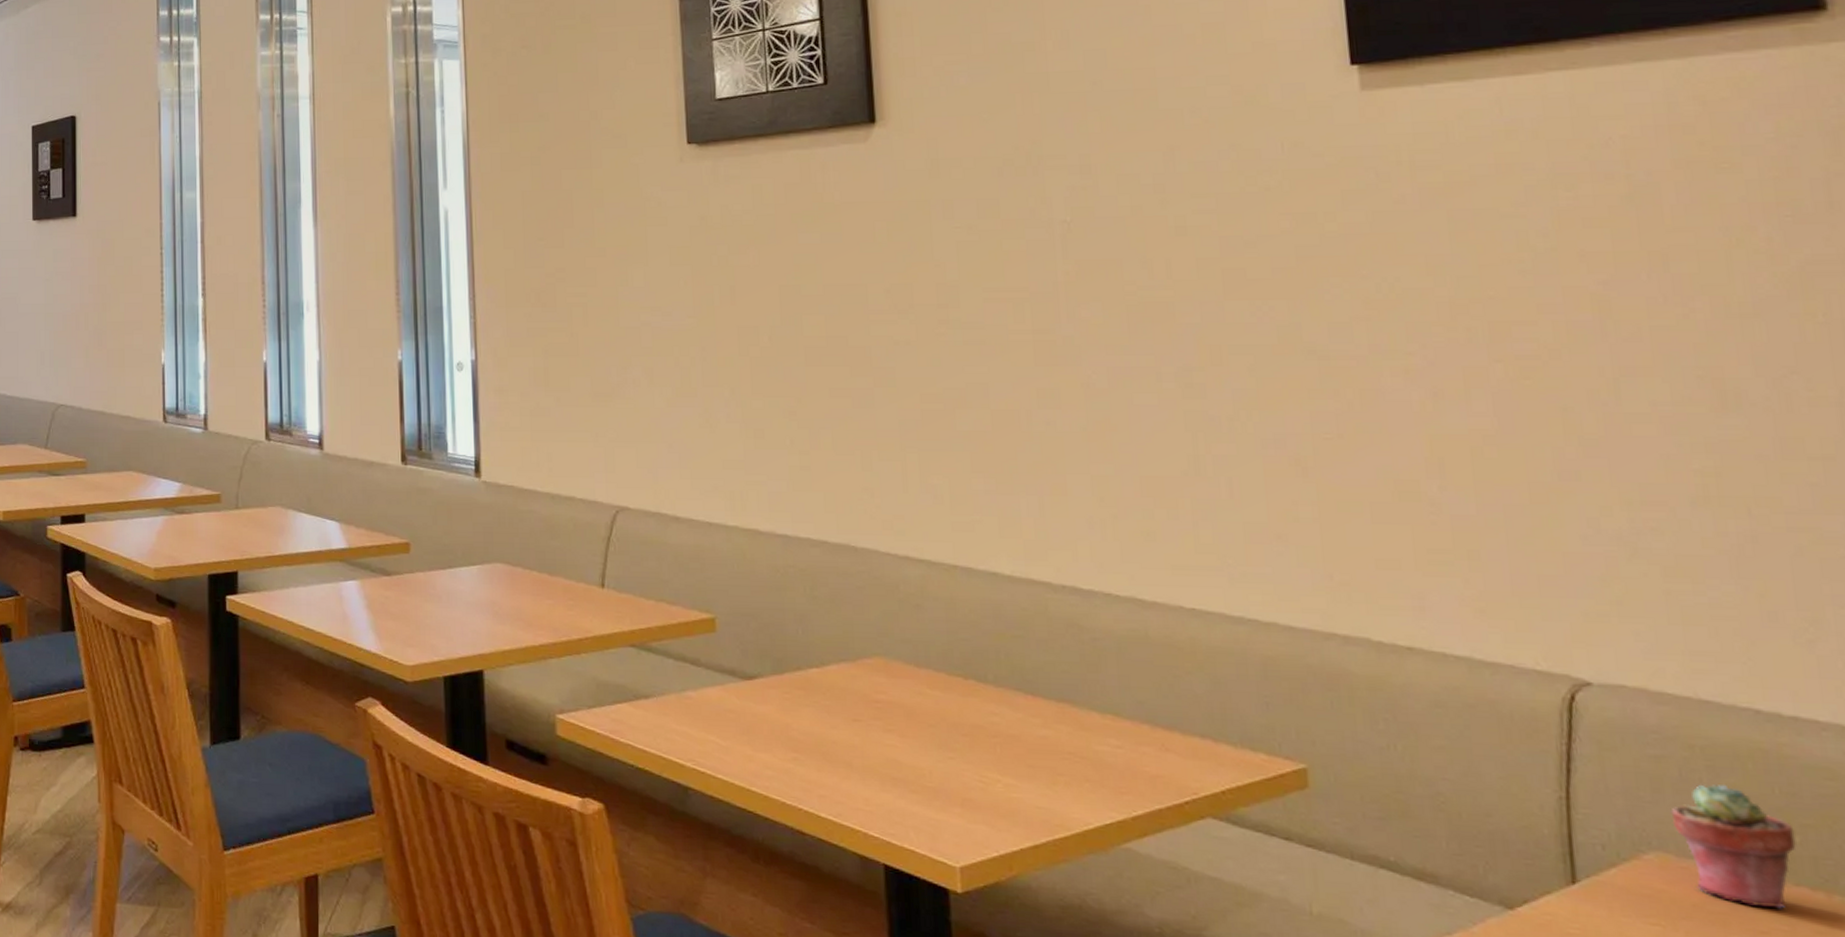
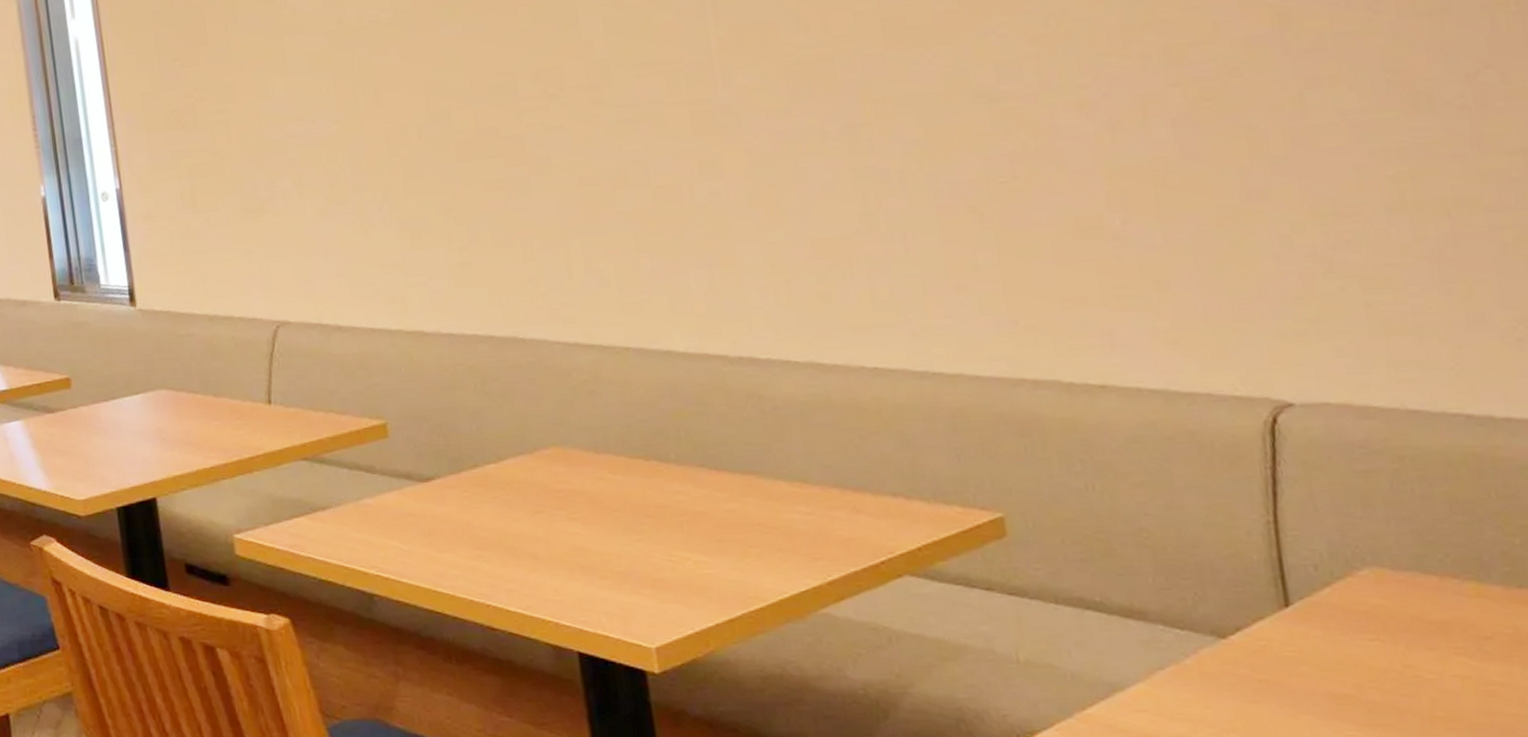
potted succulent: present [1670,784,1796,909] -> none [1383,494,1517,613]

